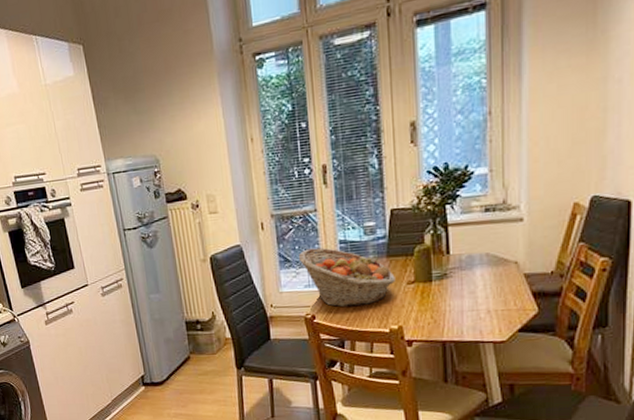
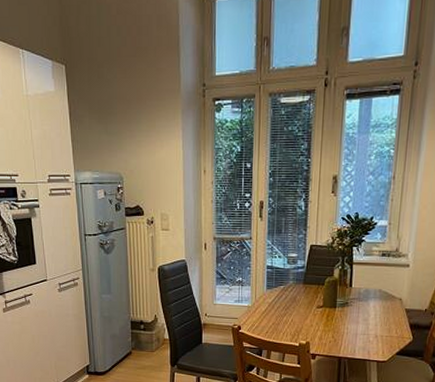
fruit basket: present [298,247,395,308] -> none [232,270,308,322]

